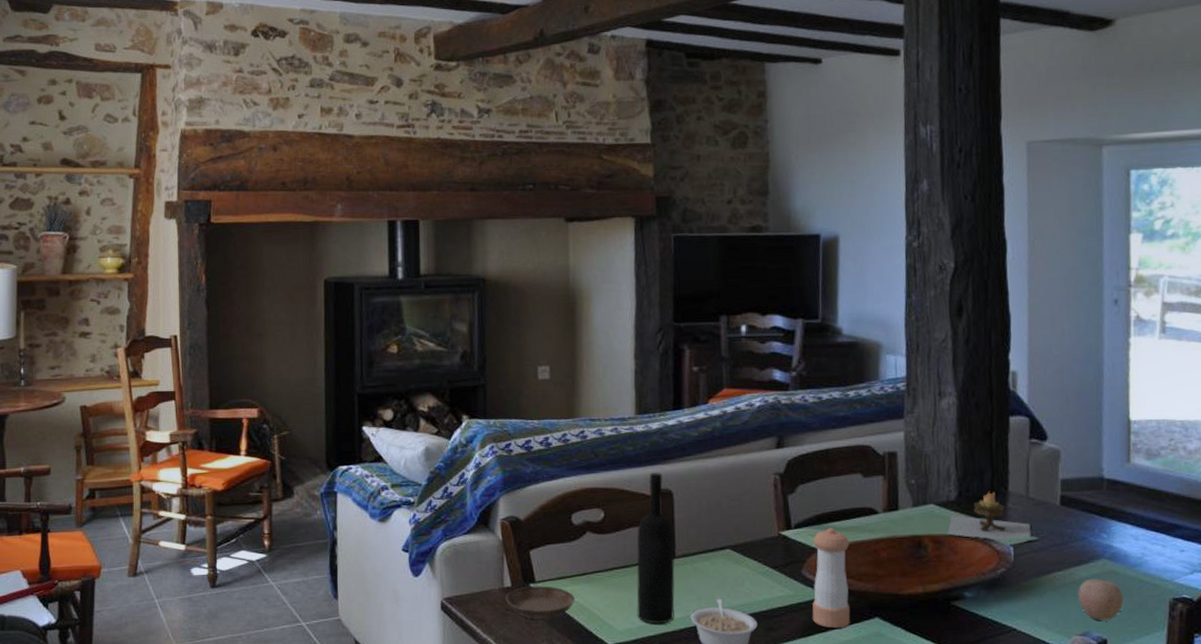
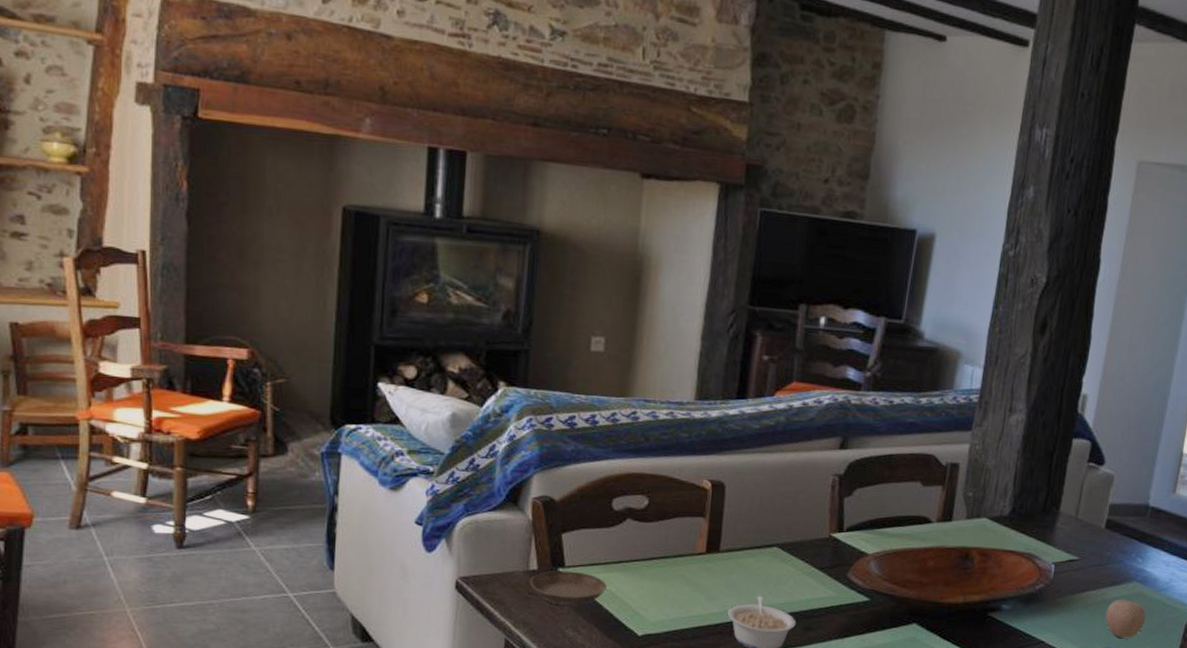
wine bottle: present [636,473,675,624] -> none [672,463,722,618]
pepper shaker: present [812,528,851,629] -> none [851,533,899,632]
candle: present [947,491,1031,540] -> none [995,510,1074,558]

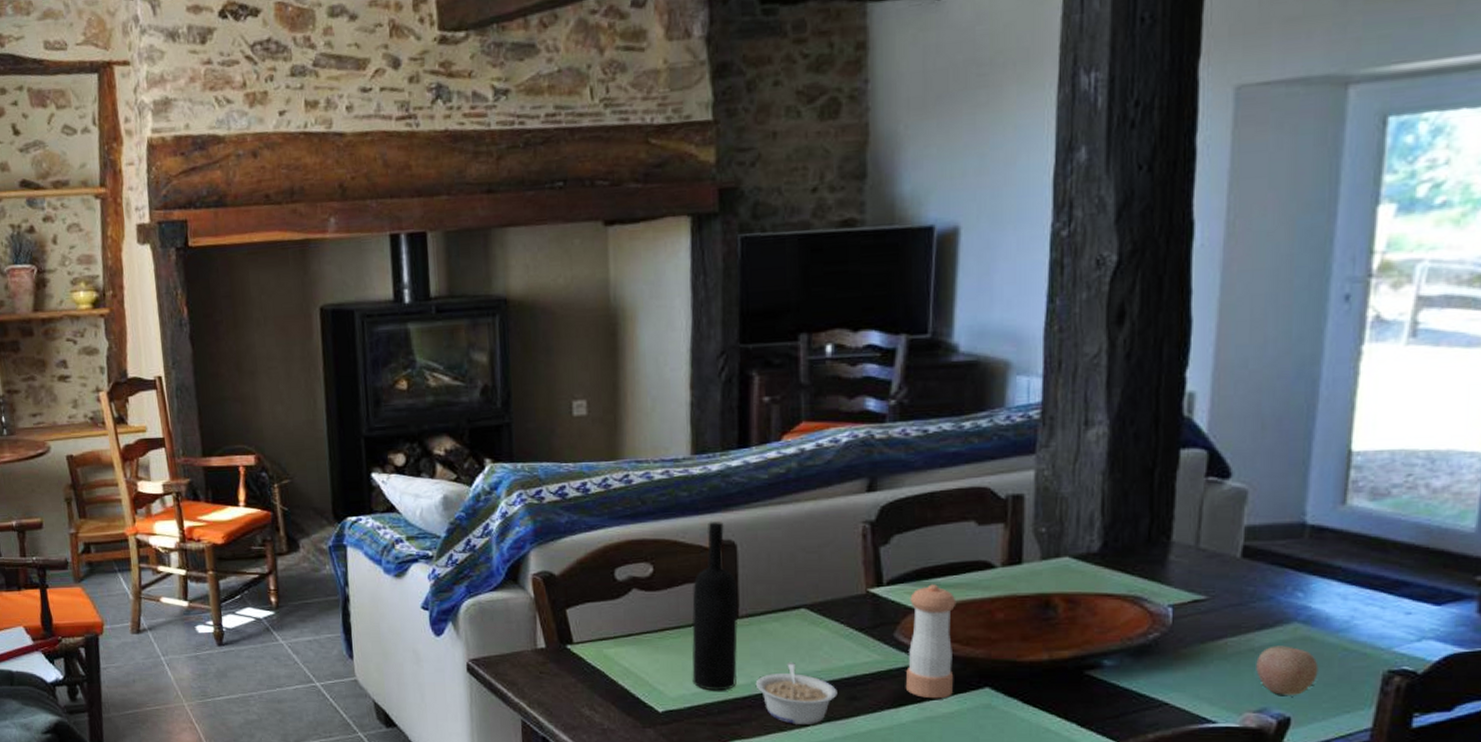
saucer: present [530,570,607,606] -> none [540,647,619,683]
wine bottle: none [672,463,722,618] -> present [692,522,738,691]
pepper shaker: none [851,533,899,632] -> present [905,584,957,699]

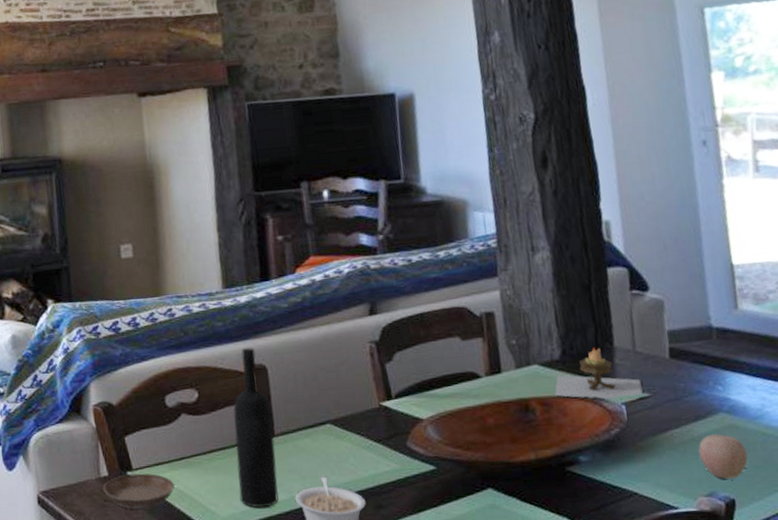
saucer: none [540,647,619,683] -> present [103,473,175,509]
pepper shaker: present [905,584,957,699] -> none [415,395,462,503]
candle: none [1085,541,1198,599] -> present [554,347,643,399]

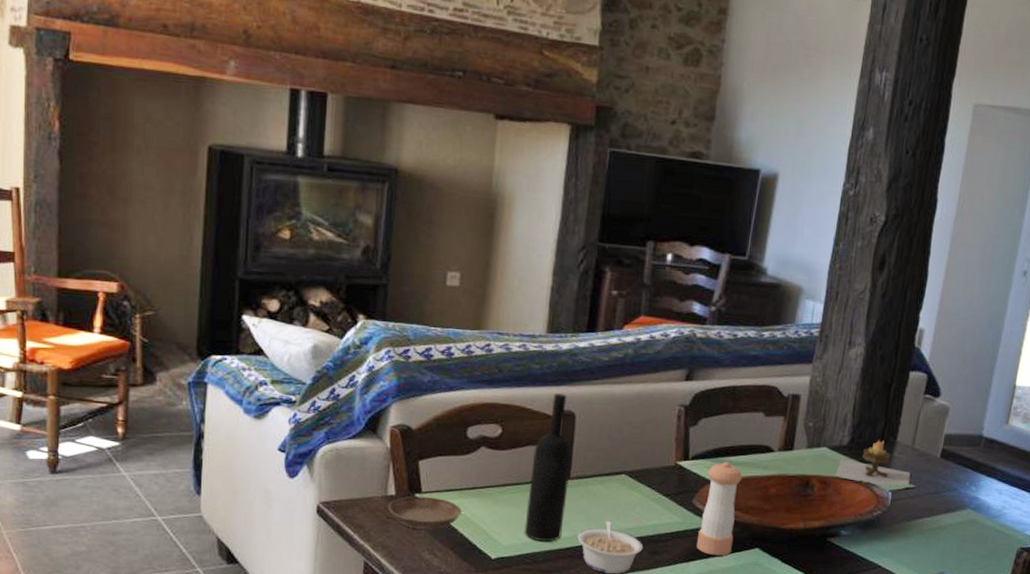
pepper shaker: none [415,395,462,503] -> present [696,461,743,556]
apple: present [698,434,748,479] -> none [940,525,979,563]

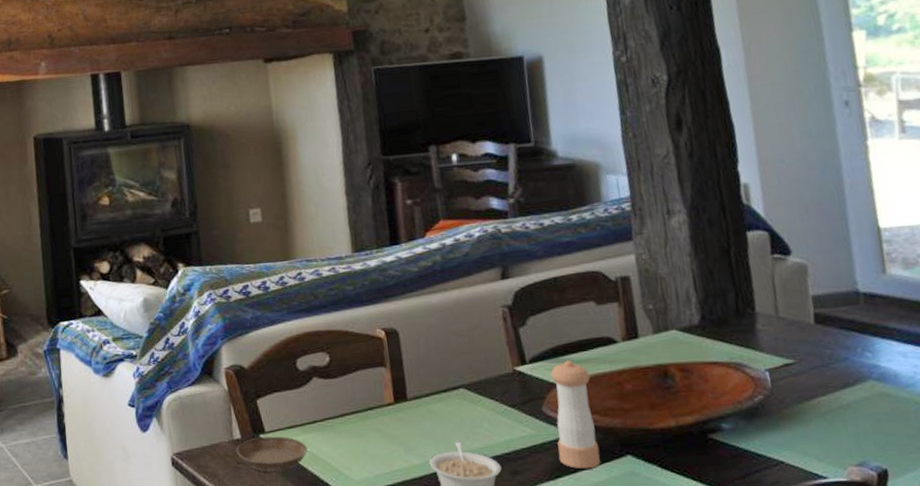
wine bottle: present [524,393,572,542] -> none [365,312,413,472]
candle: present [834,439,911,486] -> none [694,313,787,365]

